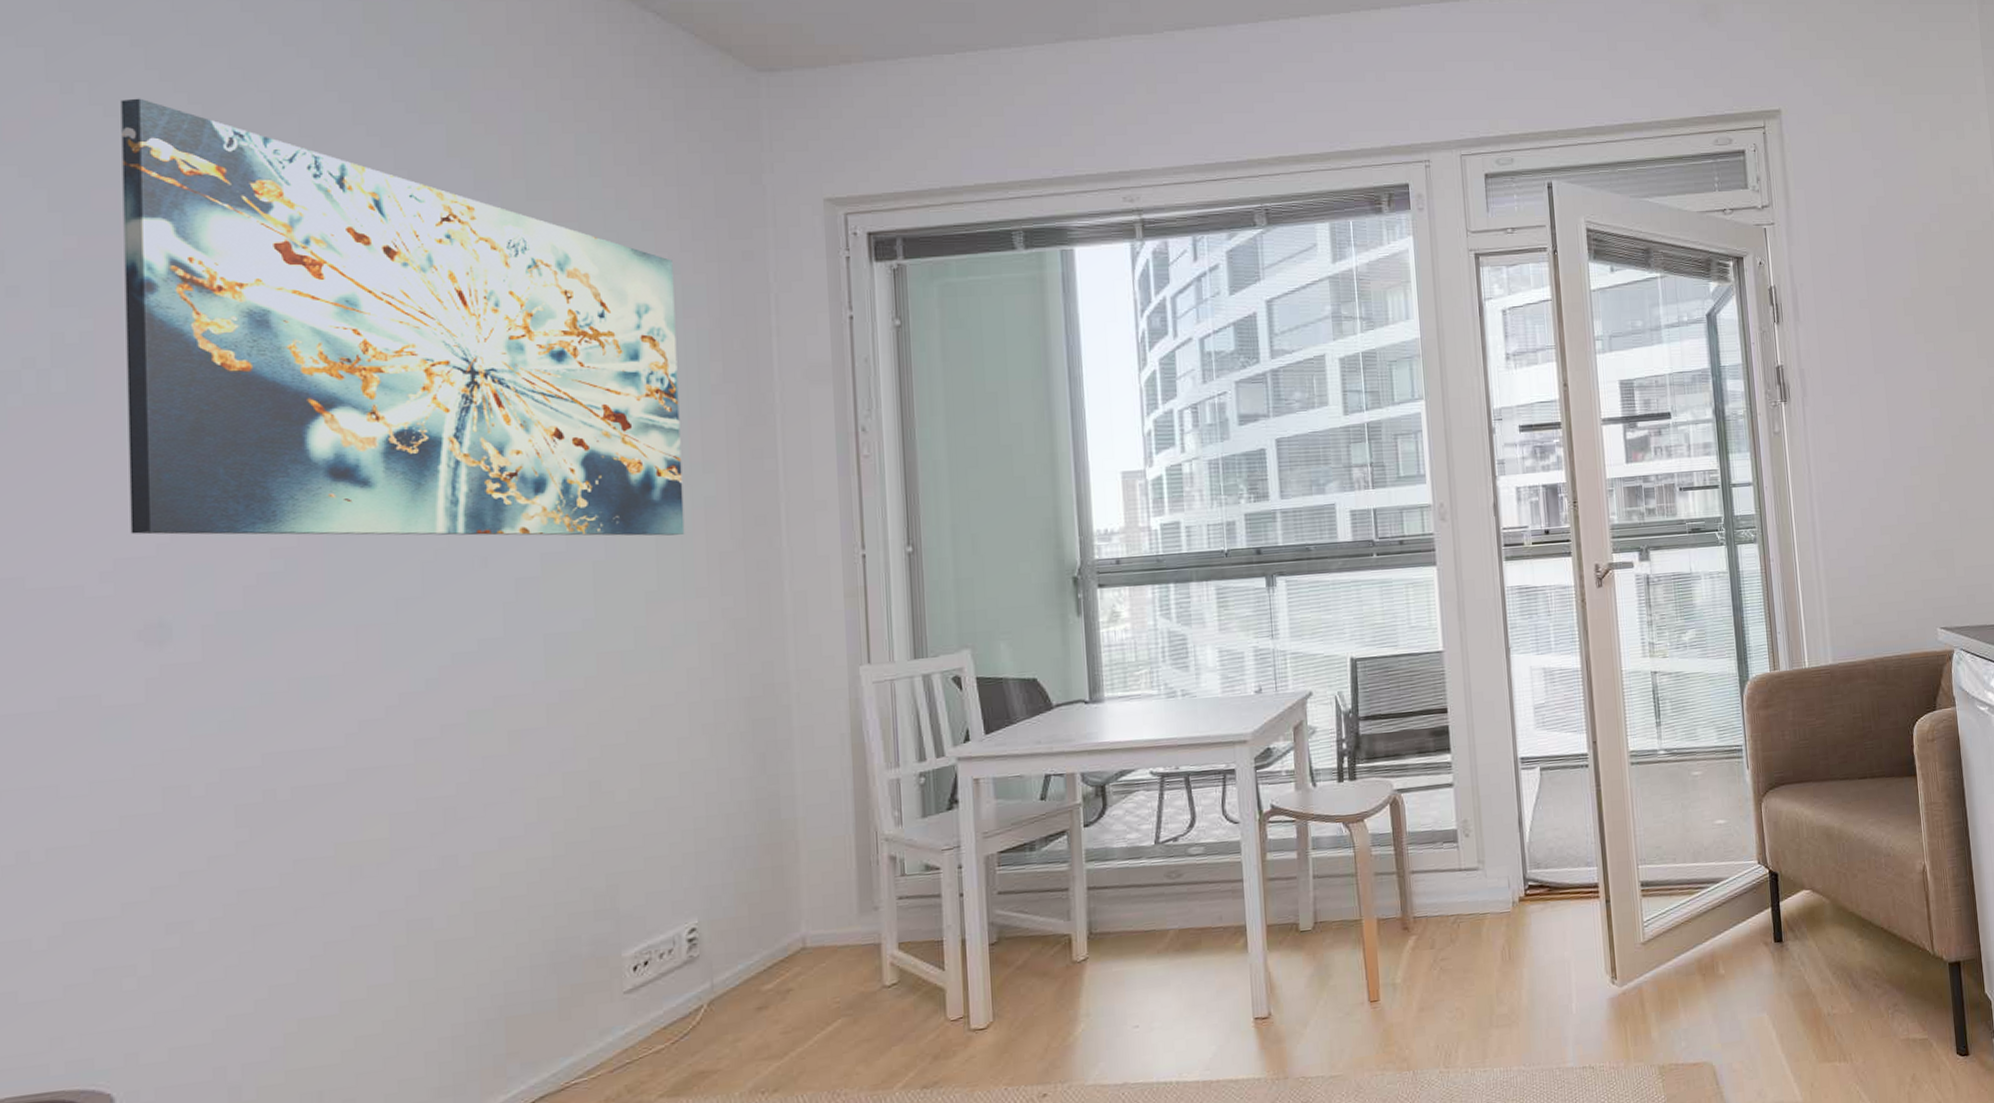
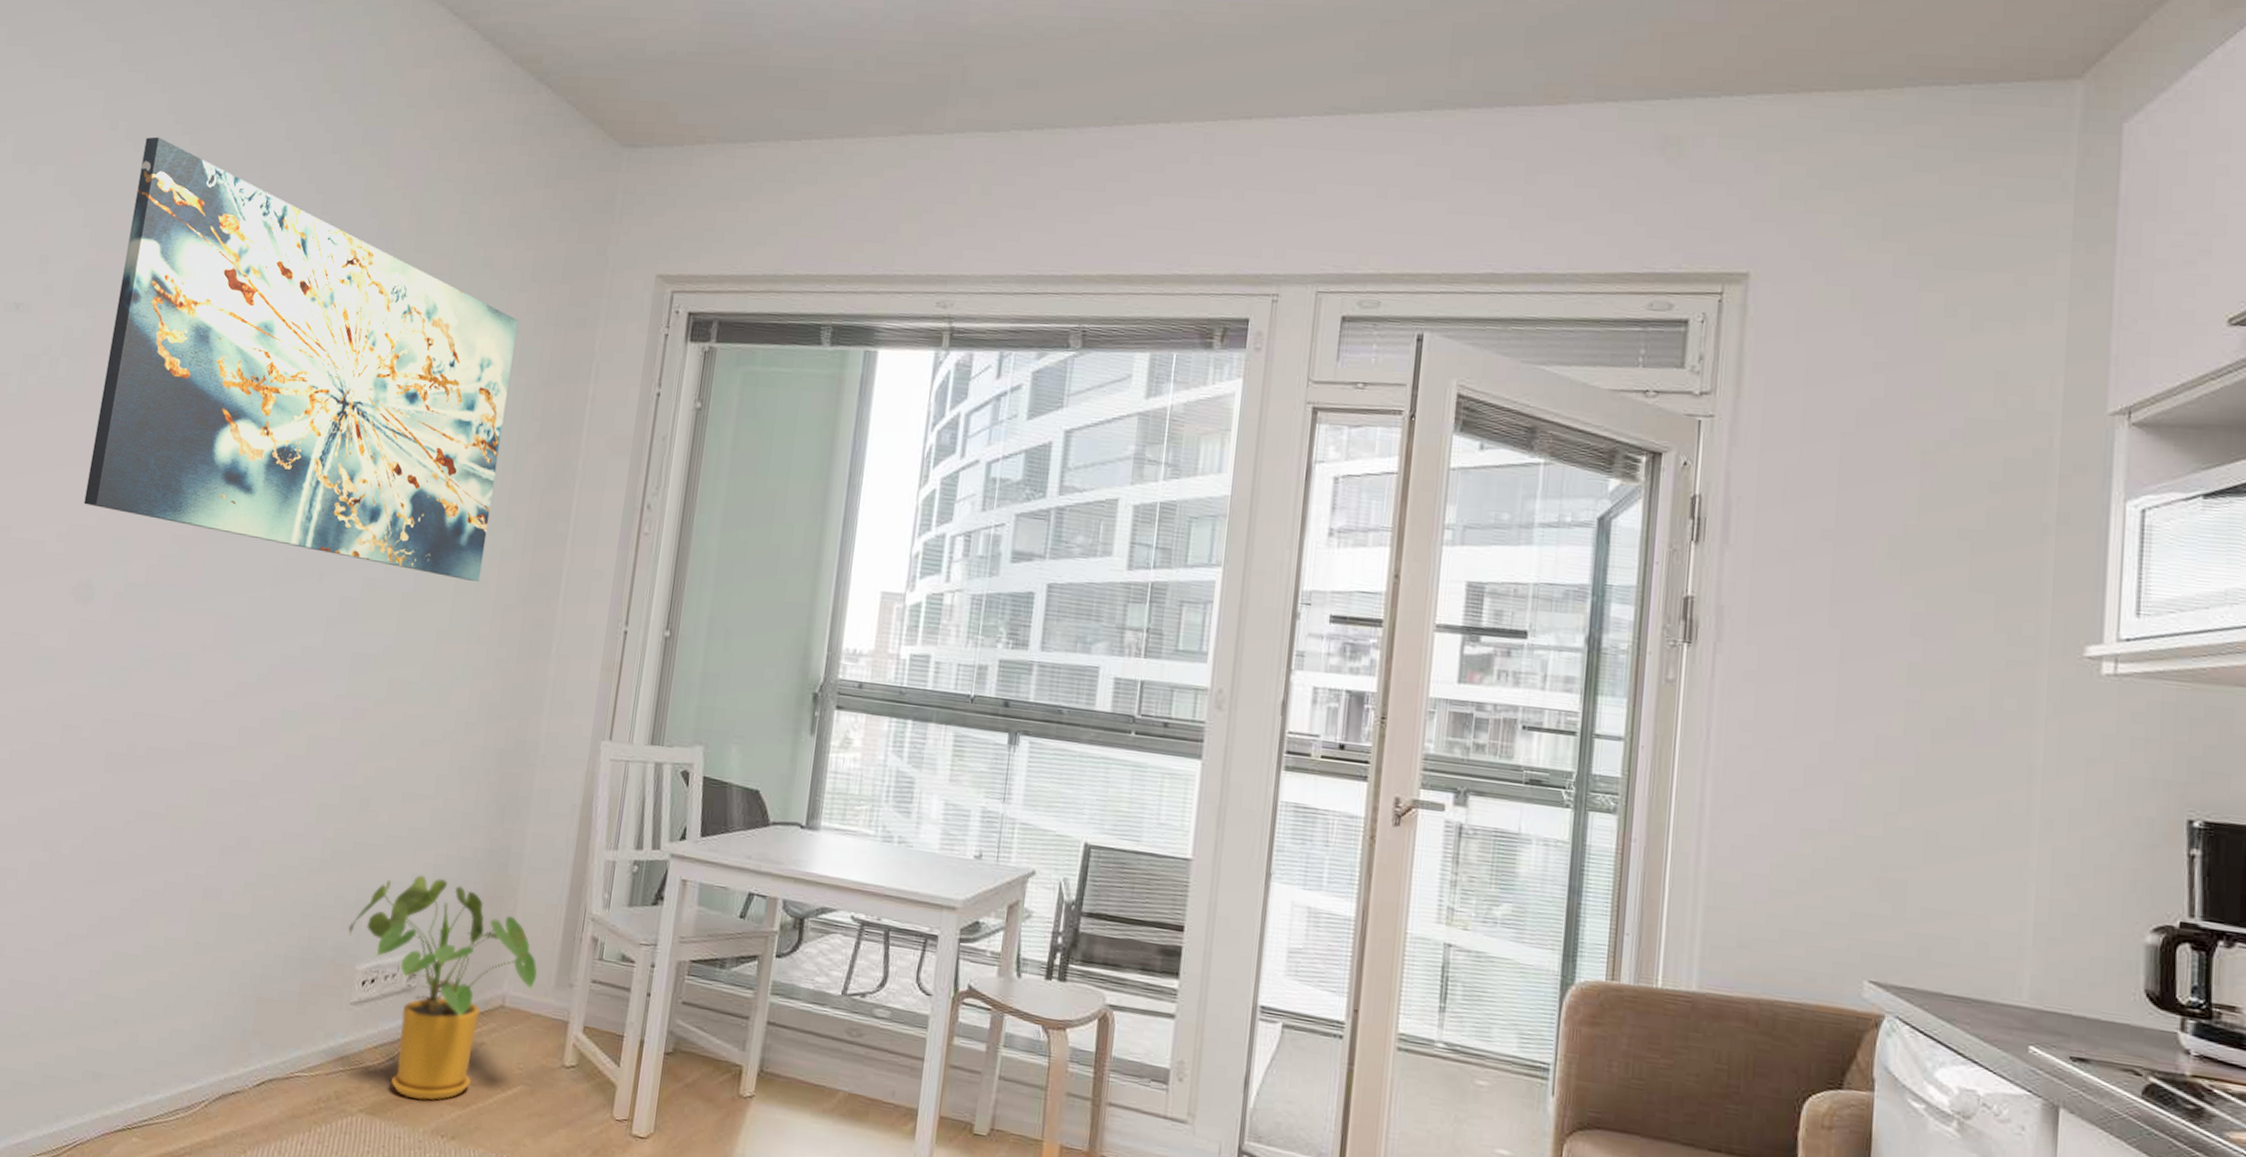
house plant: none [604,840,837,1067] -> present [348,875,538,1101]

